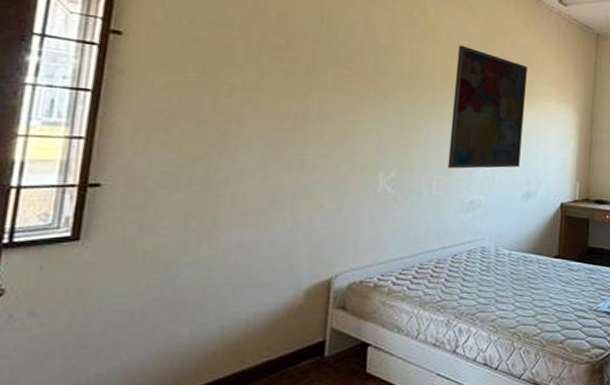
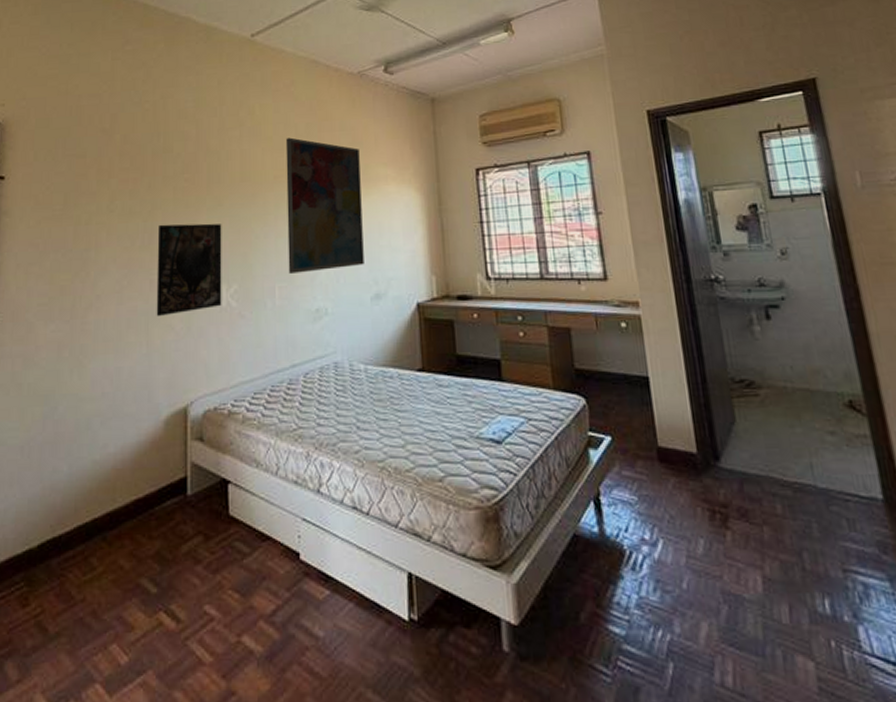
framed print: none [304,107,384,195] -> present [156,223,222,316]

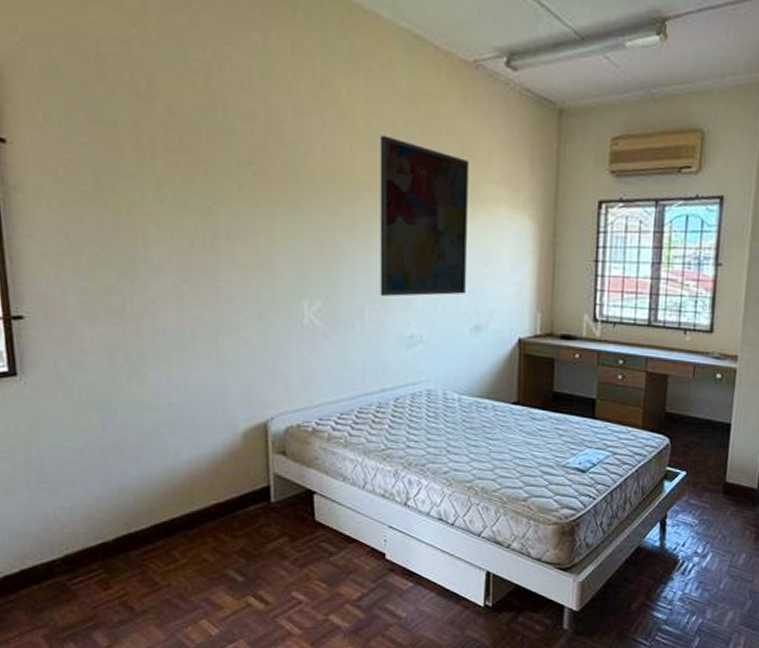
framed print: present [156,223,222,316] -> none [221,224,304,328]

